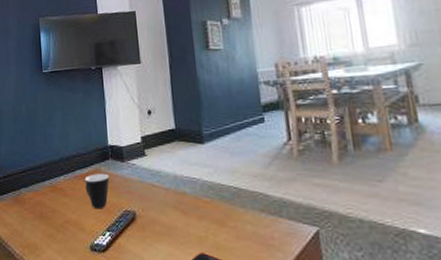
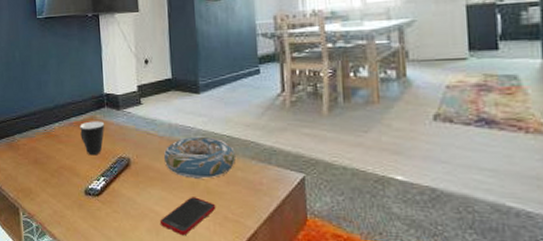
decorative bowl: none [169,188,244,233] -> present [163,136,236,179]

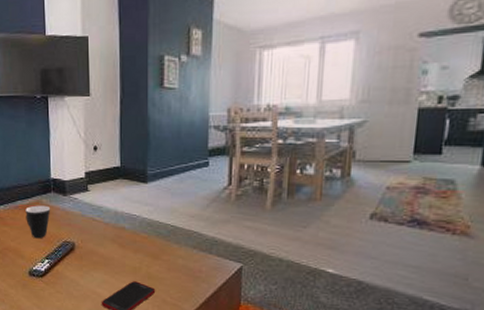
decorative bowl: present [163,136,236,179] -> none [108,224,178,265]

